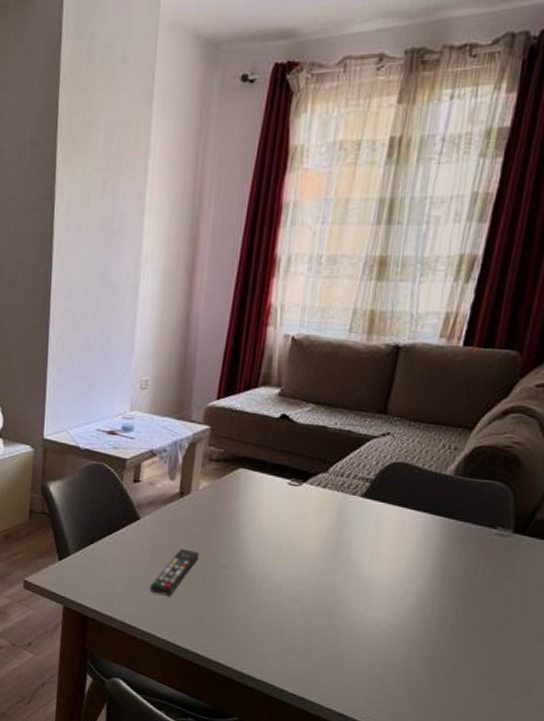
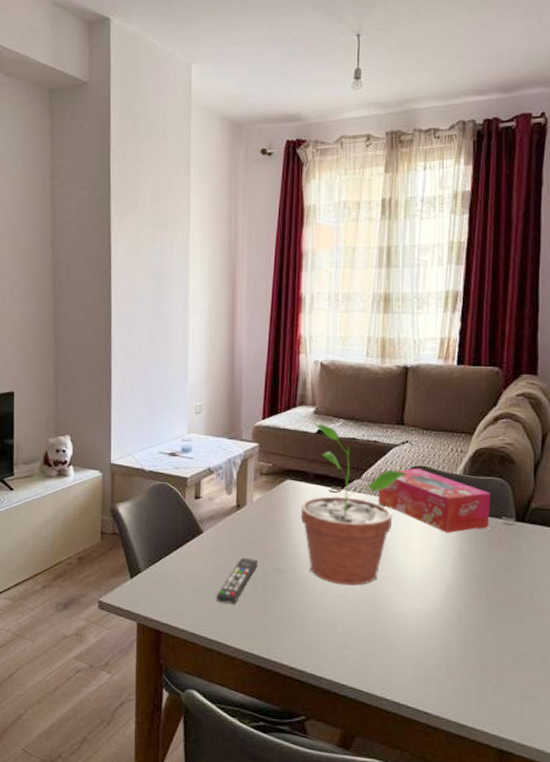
potted plant: none [252,405,386,589] -> present [300,422,408,586]
tissue box: none [346,464,487,541] -> present [379,468,491,534]

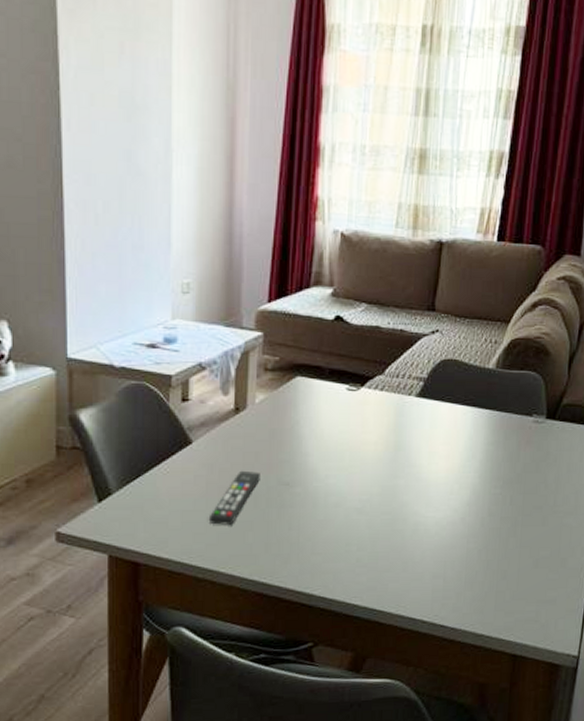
potted plant: present [300,422,408,586] -> none [312,306,437,496]
tissue box: present [379,468,491,534] -> none [402,361,524,435]

